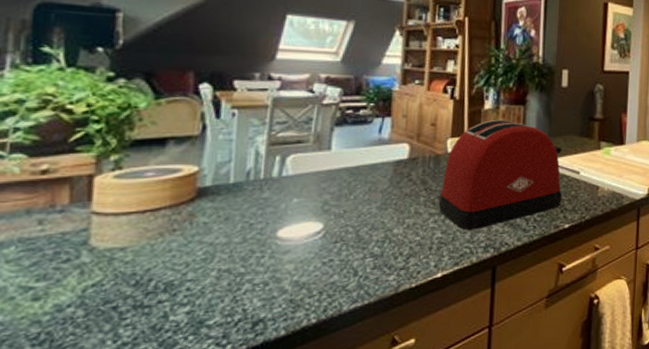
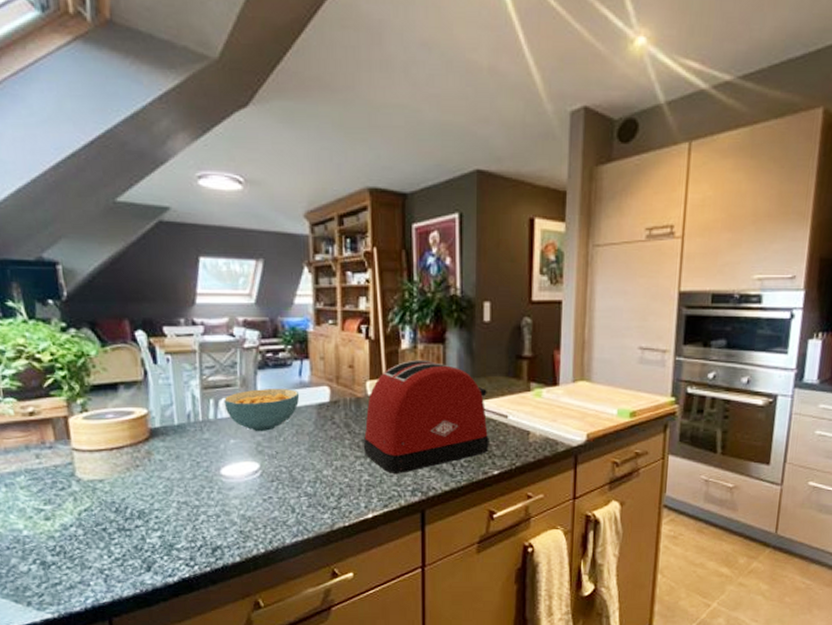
cereal bowl: none [292,146,377,190] -> present [224,389,300,432]

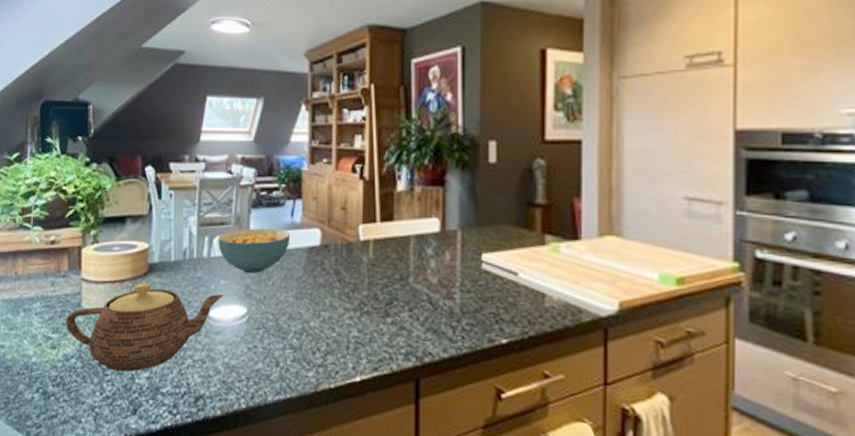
teapot: none [58,448,235,534] -> present [65,283,224,372]
toaster: present [363,359,489,473] -> none [353,203,496,332]

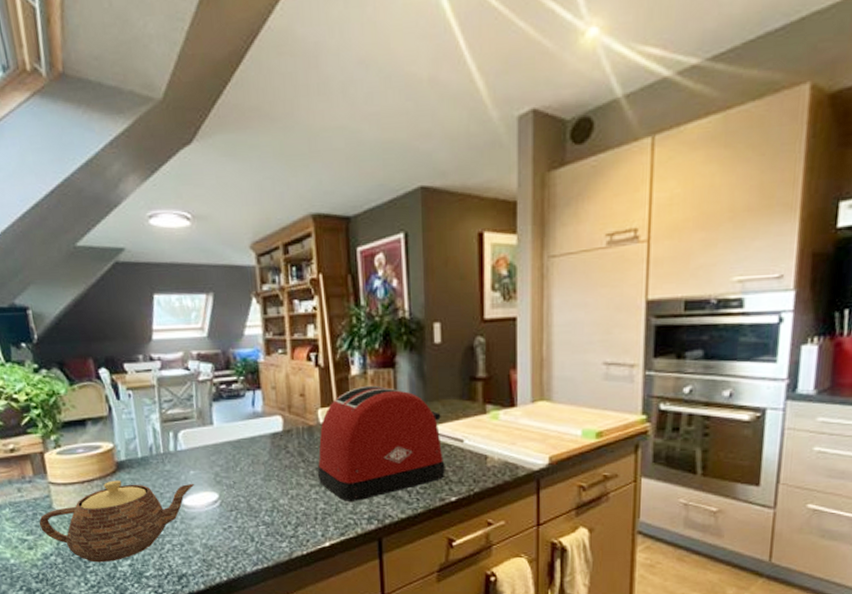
cereal bowl: present [218,228,291,274] -> none [182,420,254,463]
toaster: none [353,203,496,332] -> present [317,385,445,501]

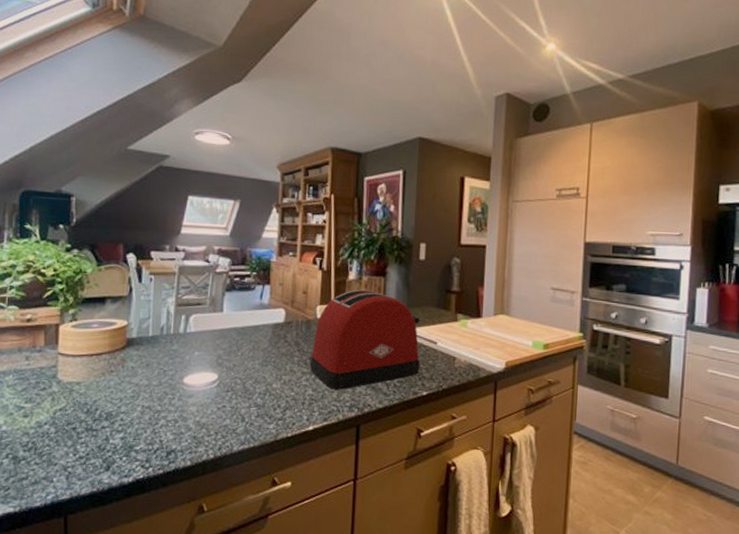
teapot: present [39,480,195,563] -> none [40,355,198,434]

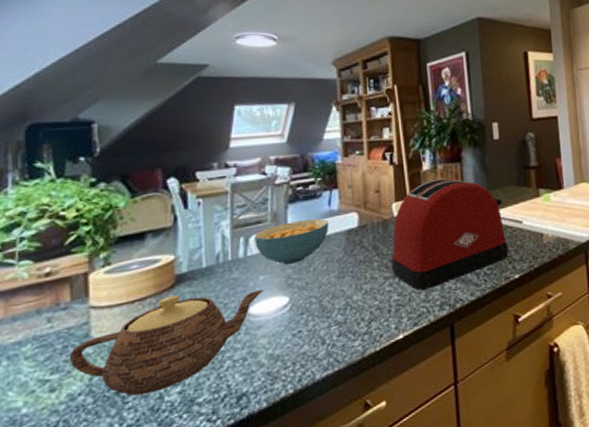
teapot: none [40,355,198,434] -> present [69,290,264,396]
cereal bowl: none [194,308,259,347] -> present [254,219,329,265]

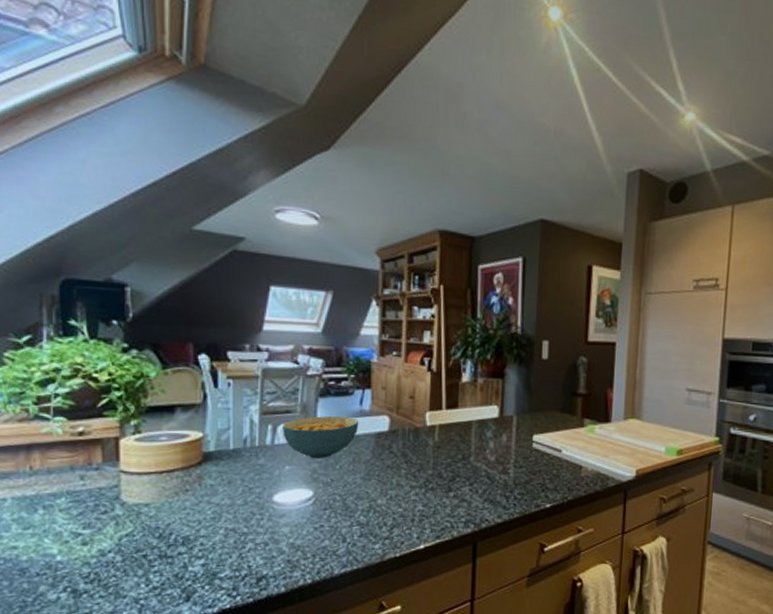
teapot: present [69,290,264,396] -> none [100,472,289,562]
toaster: present [391,178,509,290] -> none [419,392,543,504]

